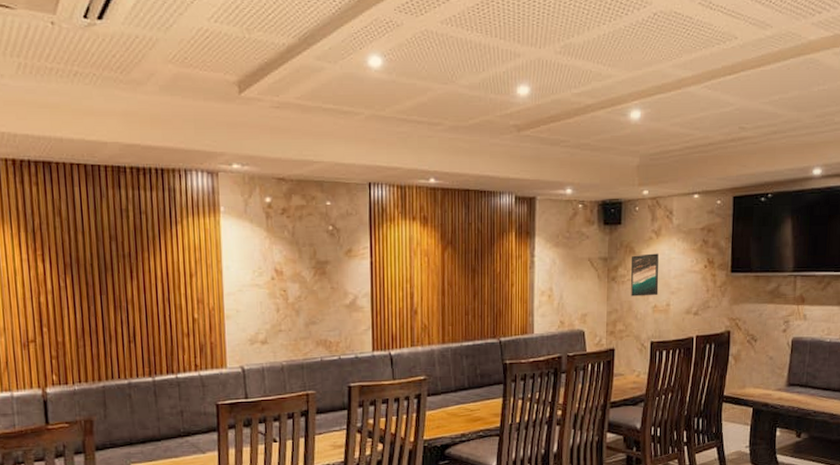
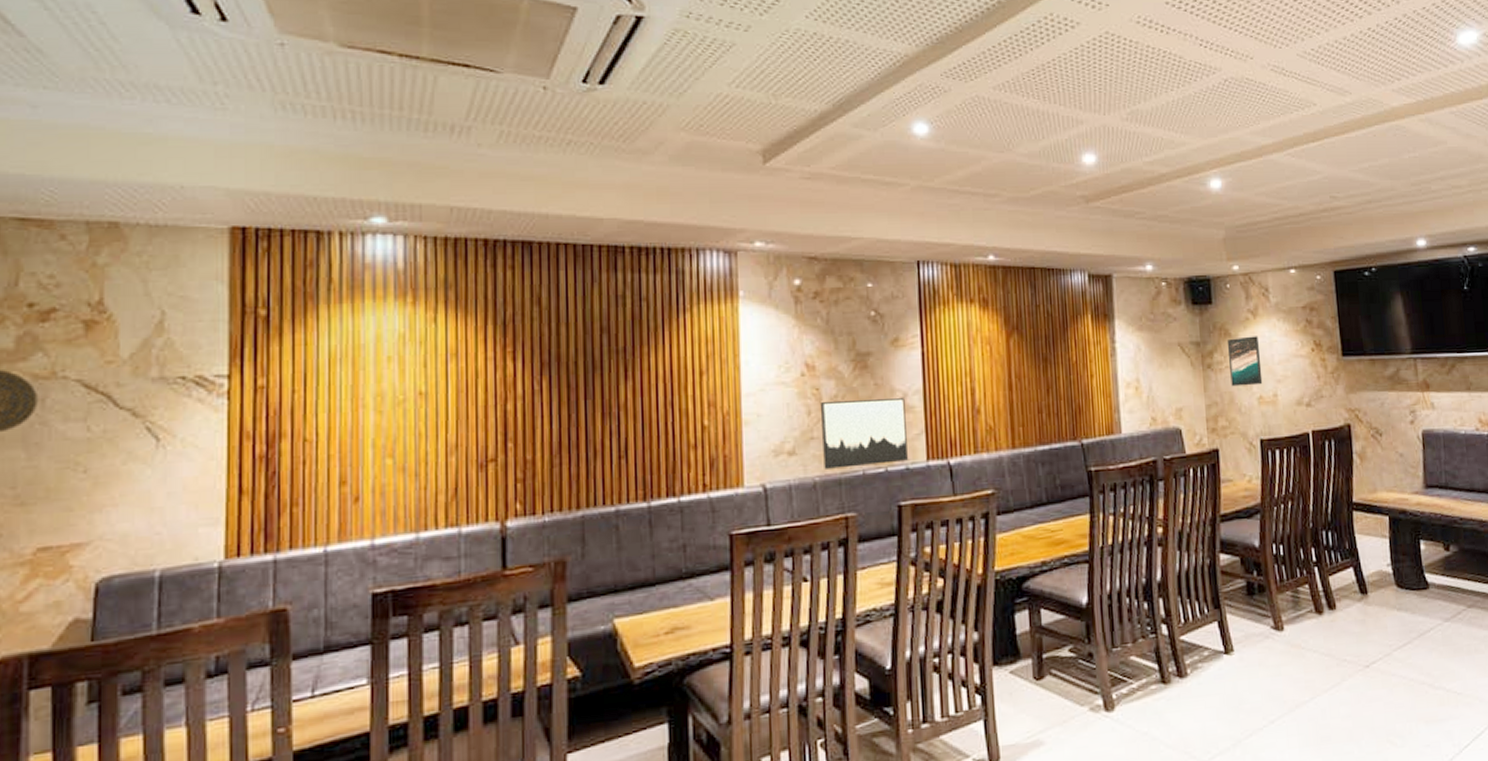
wall art: none [286,300,357,356] -> present [819,398,908,469]

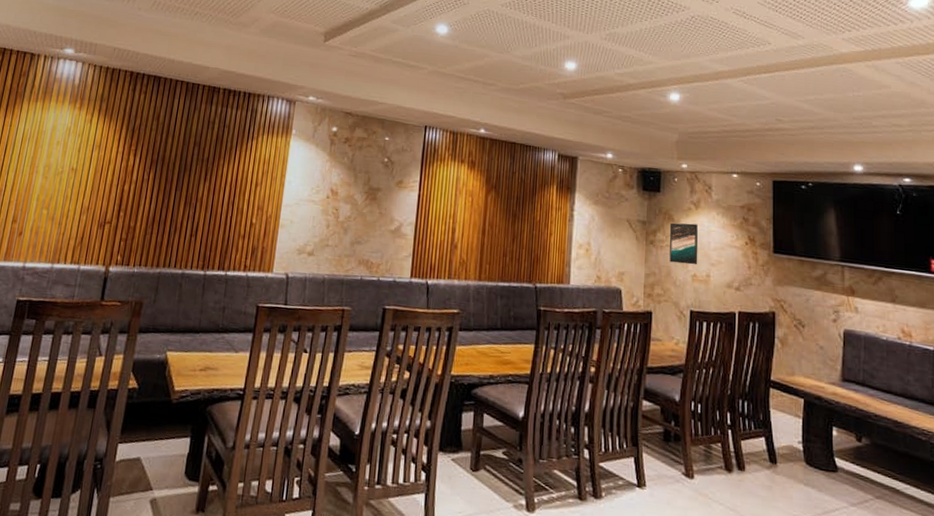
wall art: present [819,398,908,469] -> none [332,220,400,275]

